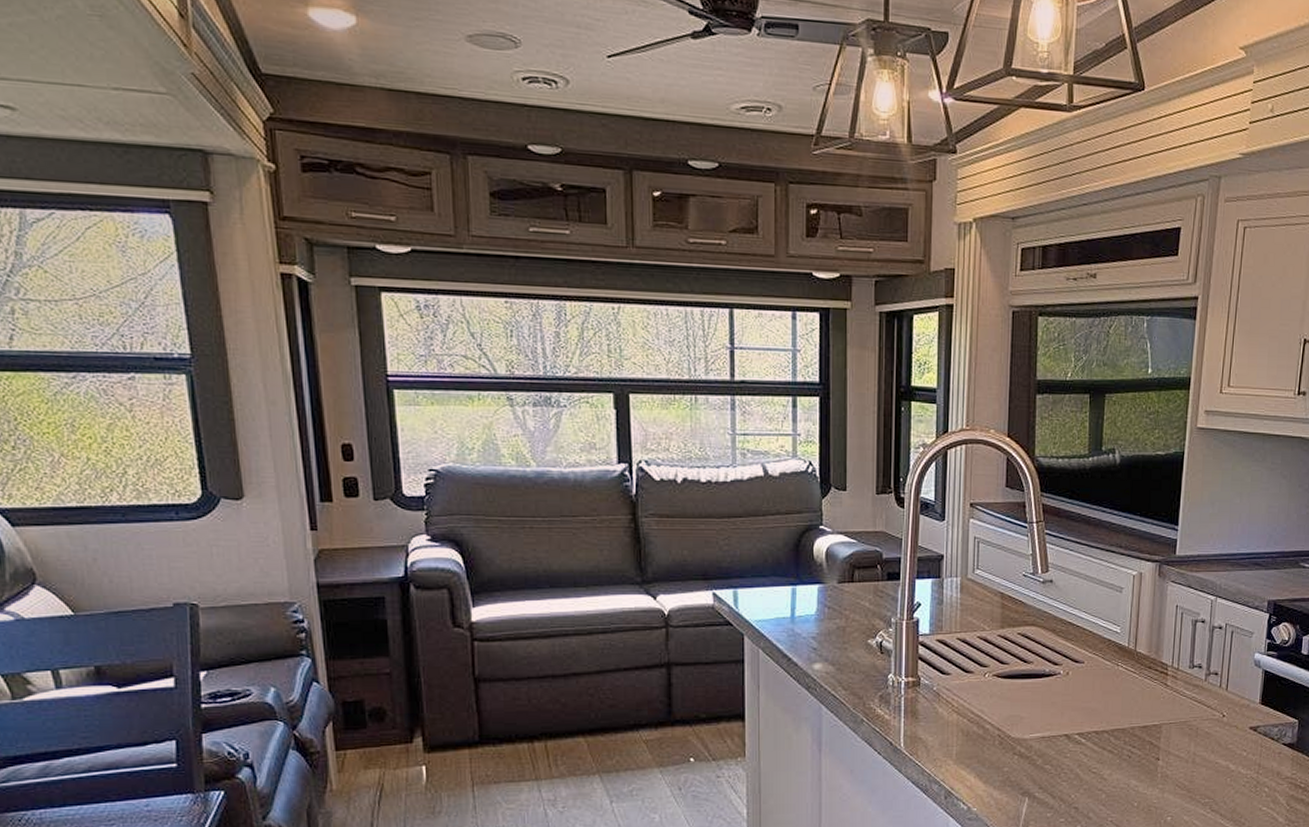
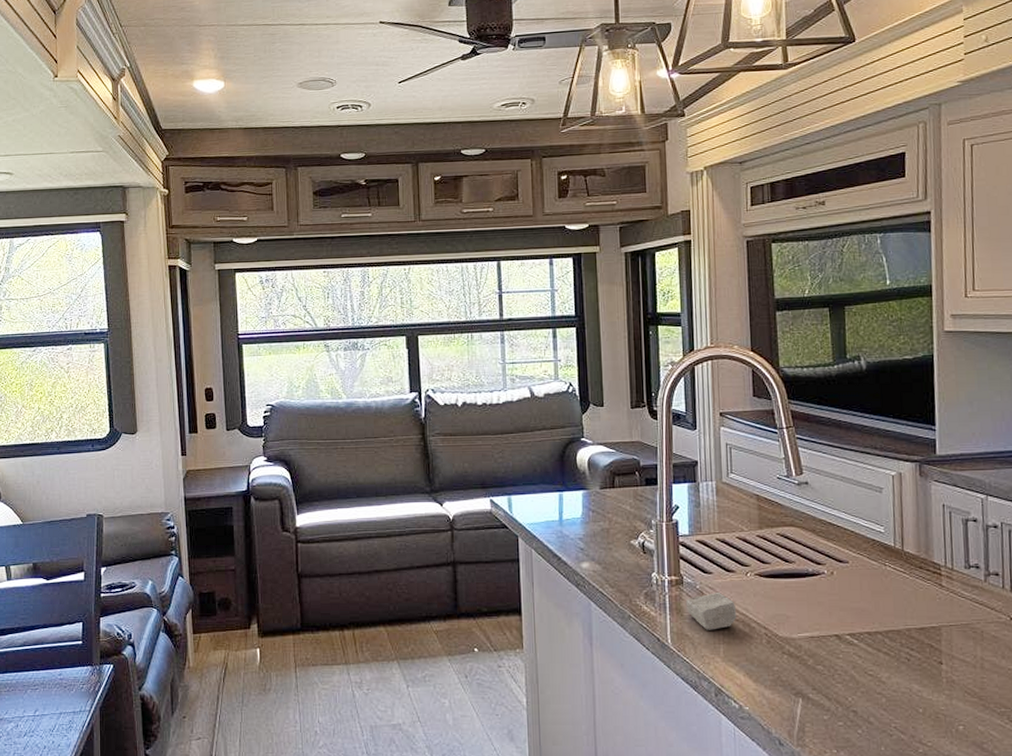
soap bar: none [921,694,972,733] -> present [685,593,737,630]

